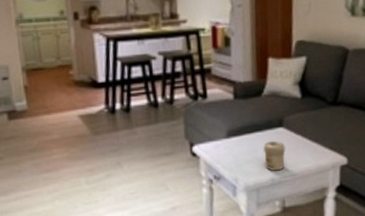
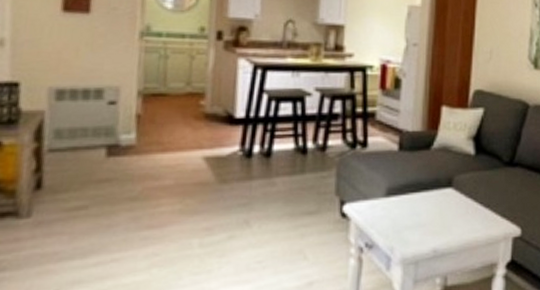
jar: present [263,141,285,171] -> none [426,203,453,241]

